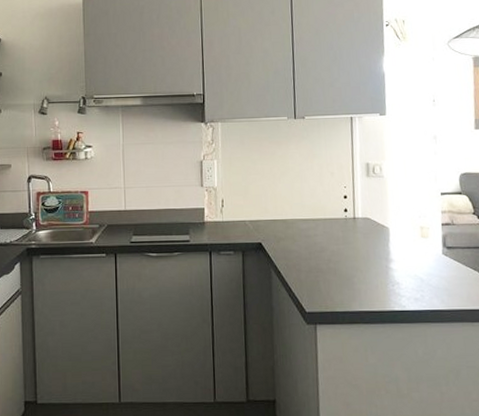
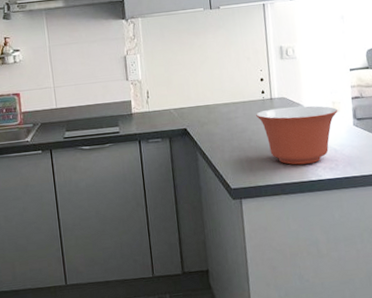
mixing bowl: none [337,228,426,292] -> present [256,105,338,165]

